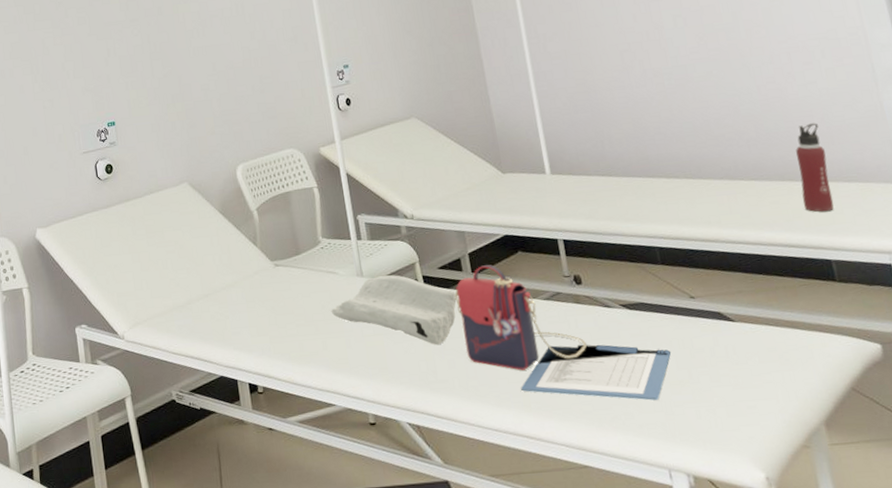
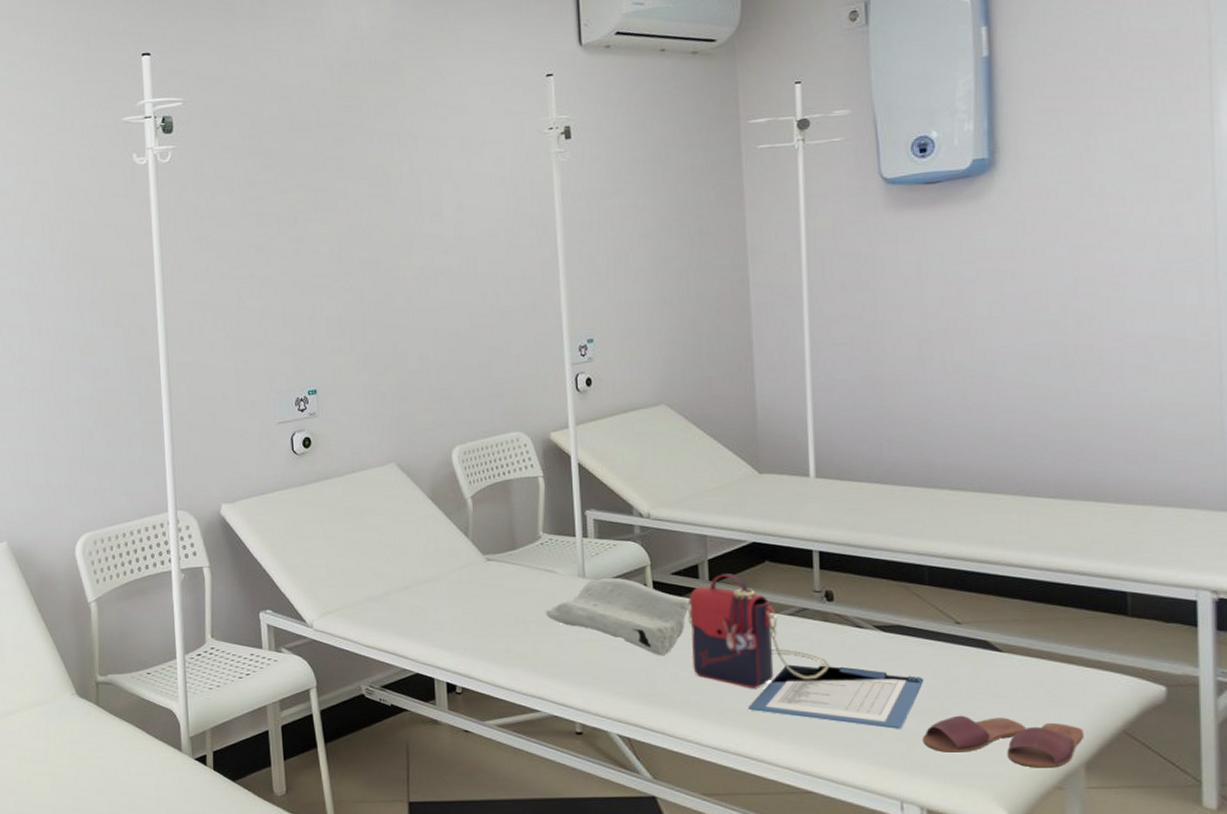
slippers: none [678,382,819,429] -> present [923,715,1084,768]
water bottle: present [796,123,834,212] -> none [1106,437,1145,539]

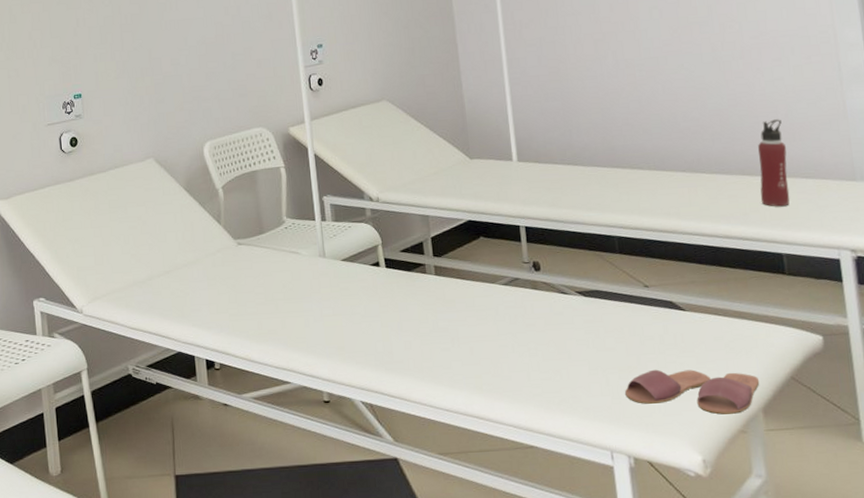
towel: present [545,577,688,656] -> none [291,256,417,327]
handbag: present [686,574,829,689] -> none [415,249,541,353]
clipboard: present [748,664,923,729] -> none [474,329,621,385]
water bottle: none [1106,437,1145,539] -> present [758,119,790,207]

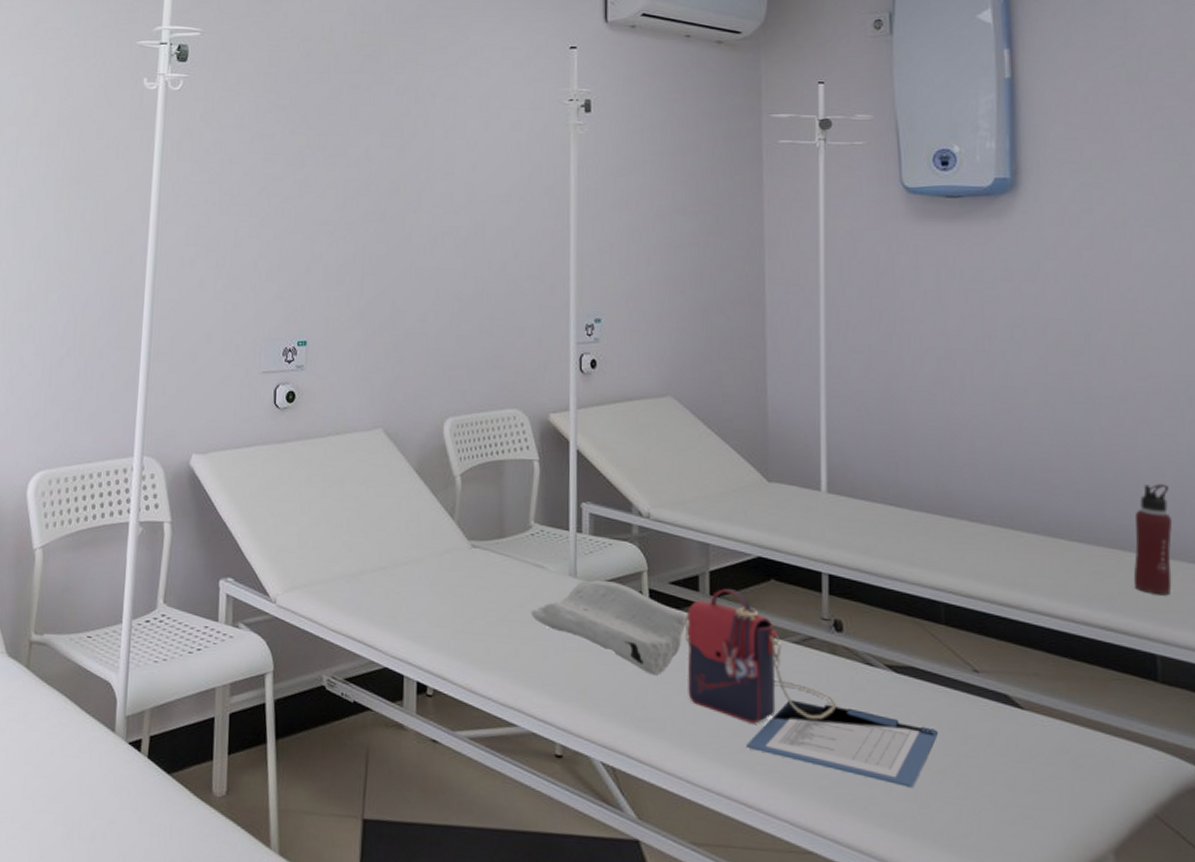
towel: none [291,256,417,327] -> present [530,580,686,676]
handbag: none [415,249,541,353] -> present [684,589,836,724]
clipboard: none [474,329,621,385] -> present [747,699,937,788]
slippers: present [625,369,760,415] -> none [937,778,1113,851]

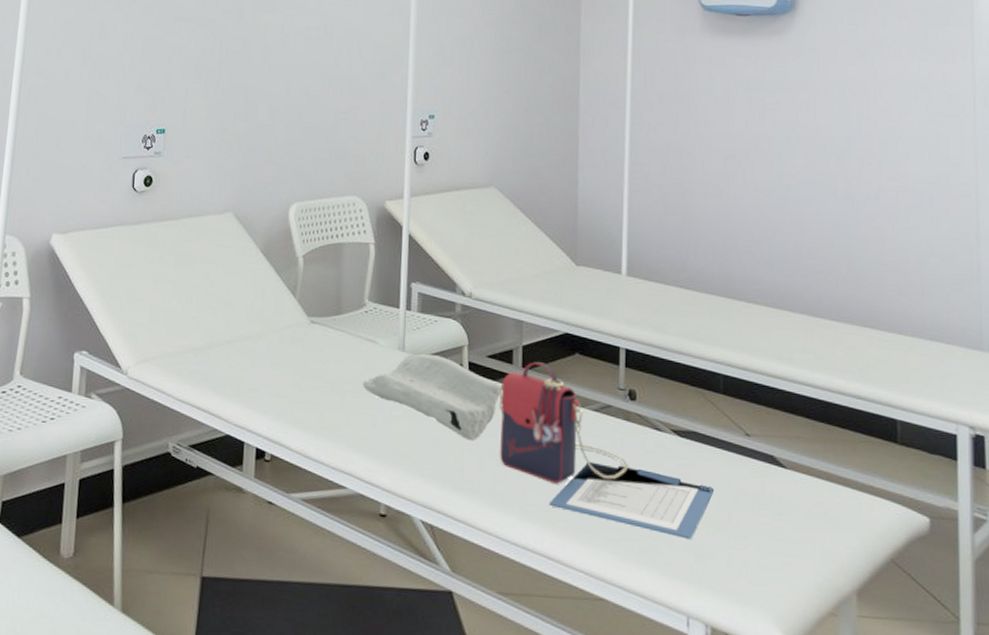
water bottle: present [1133,484,1173,596] -> none [880,270,914,368]

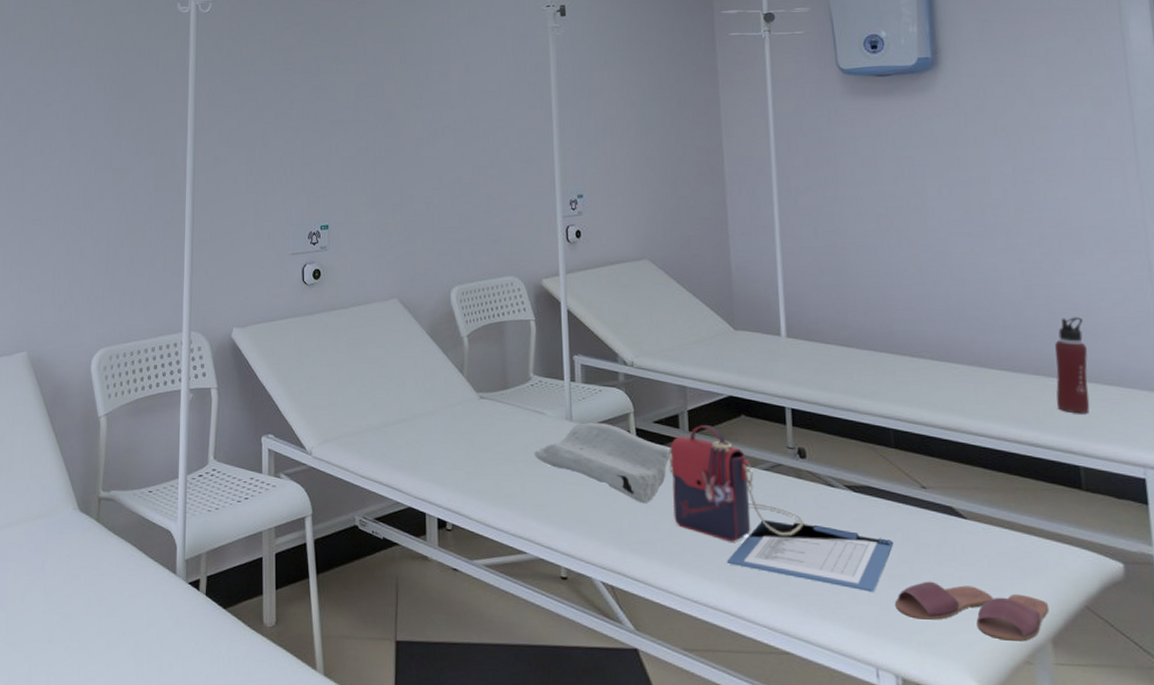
slippers: none [711,529,857,593] -> present [895,581,1049,641]
water bottle: none [880,270,914,368] -> present [1055,317,1090,414]

